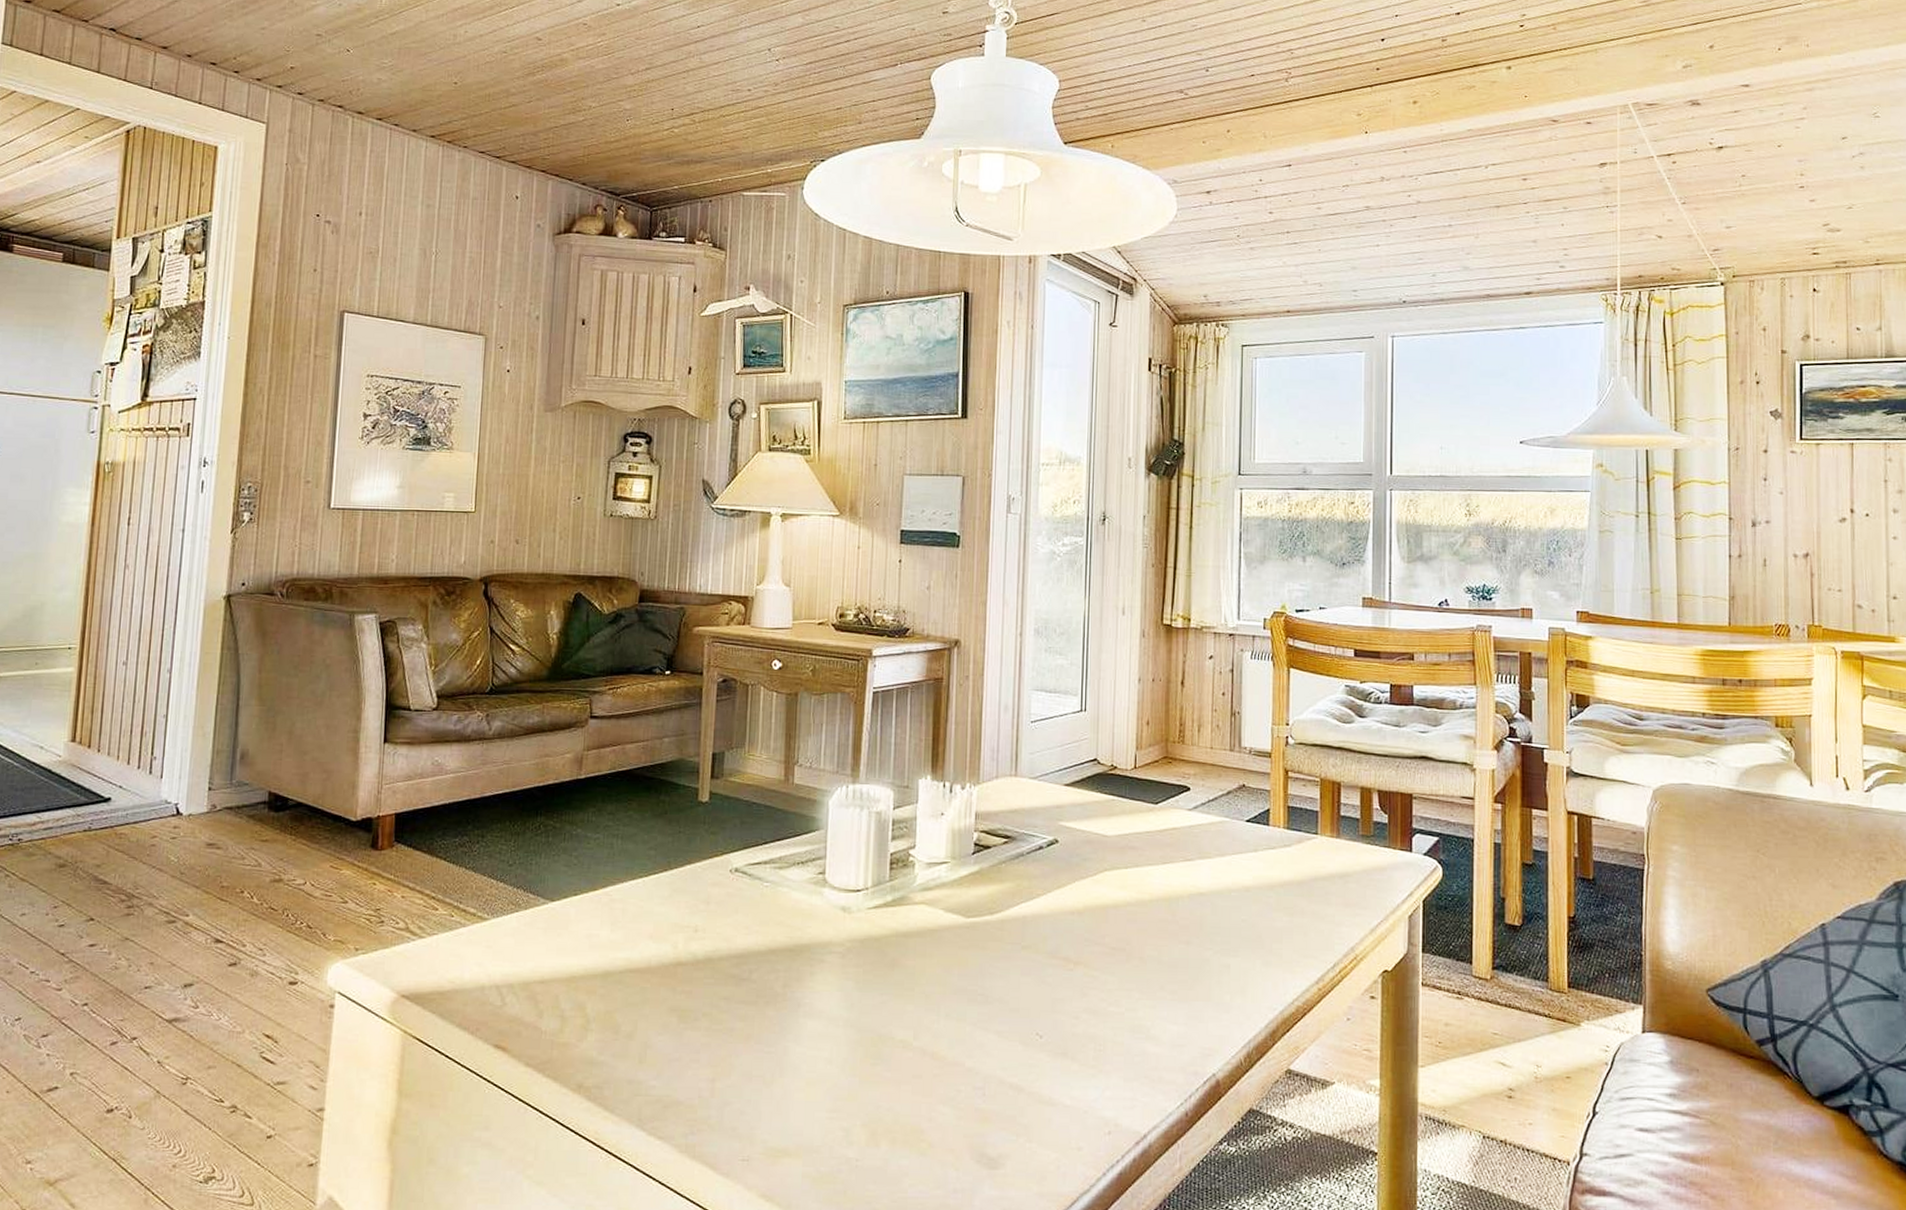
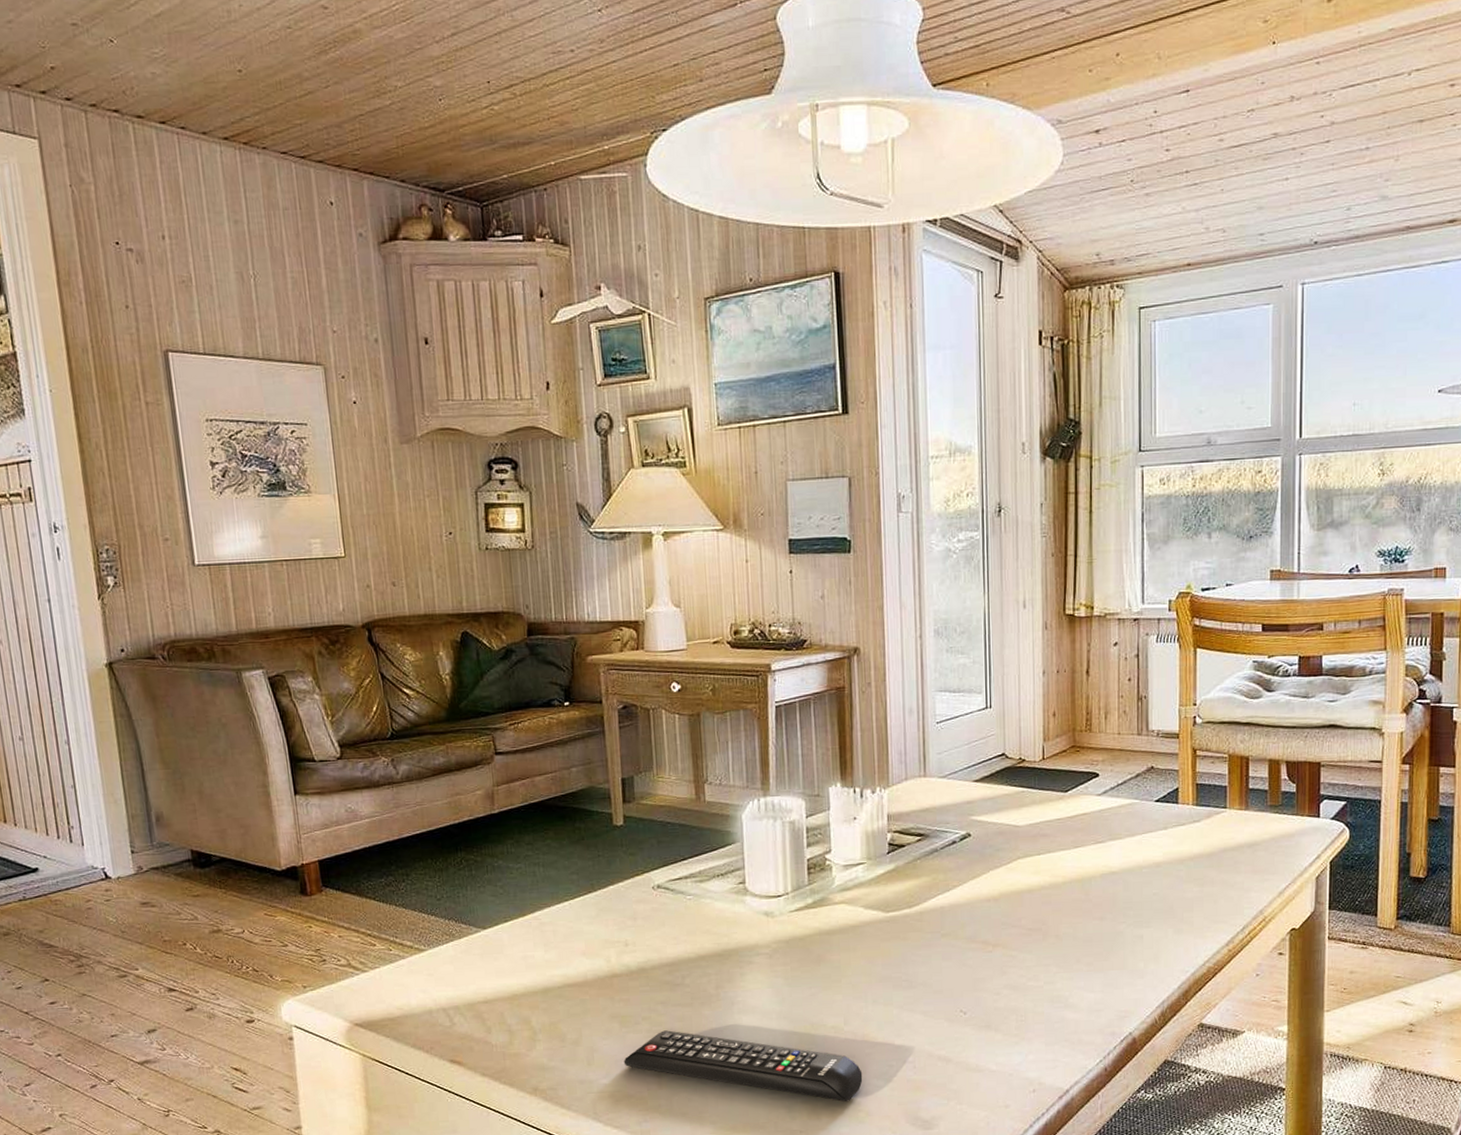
remote control: none [677,1030,928,1128] -> present [623,1030,863,1101]

